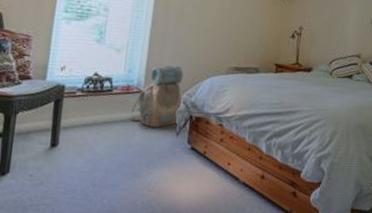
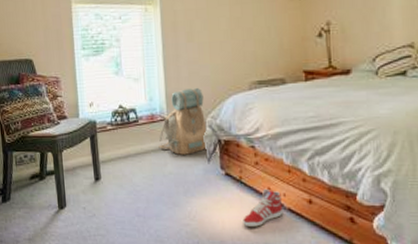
sneaker: none [199,163,239,200] -> present [243,188,284,228]

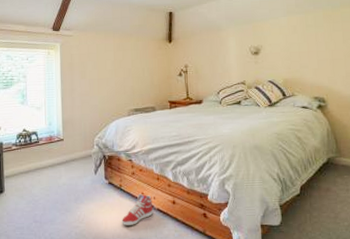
backpack: present [158,88,208,155] -> none [55,115,95,169]

